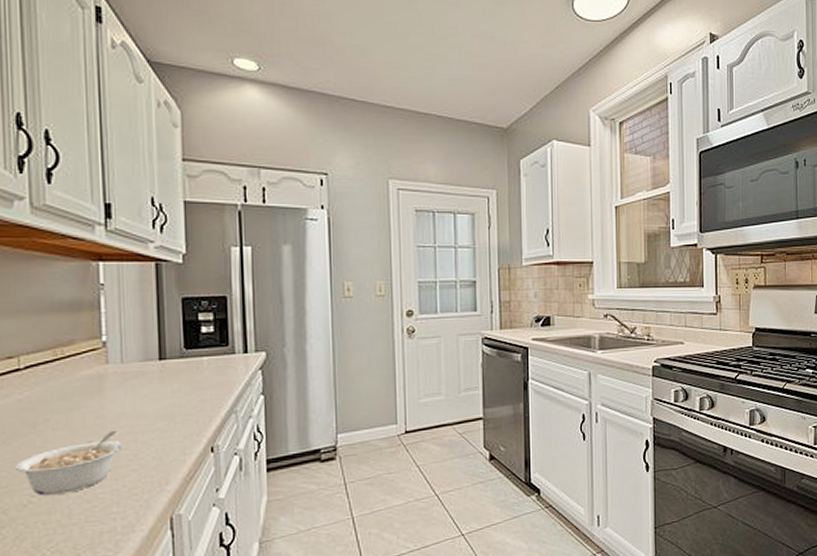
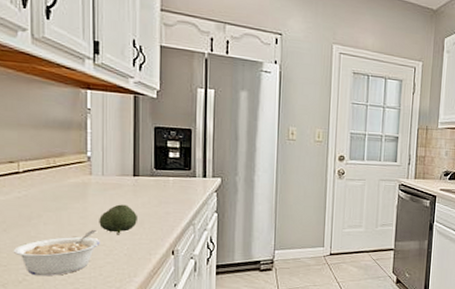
fruit: none [119,396,166,433] -> present [99,204,137,234]

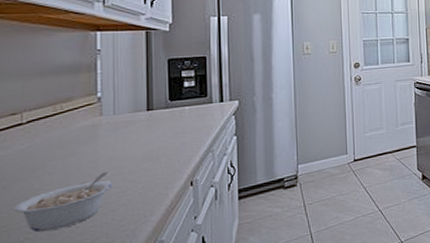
fruit: present [99,204,137,234] -> none [111,141,152,173]

